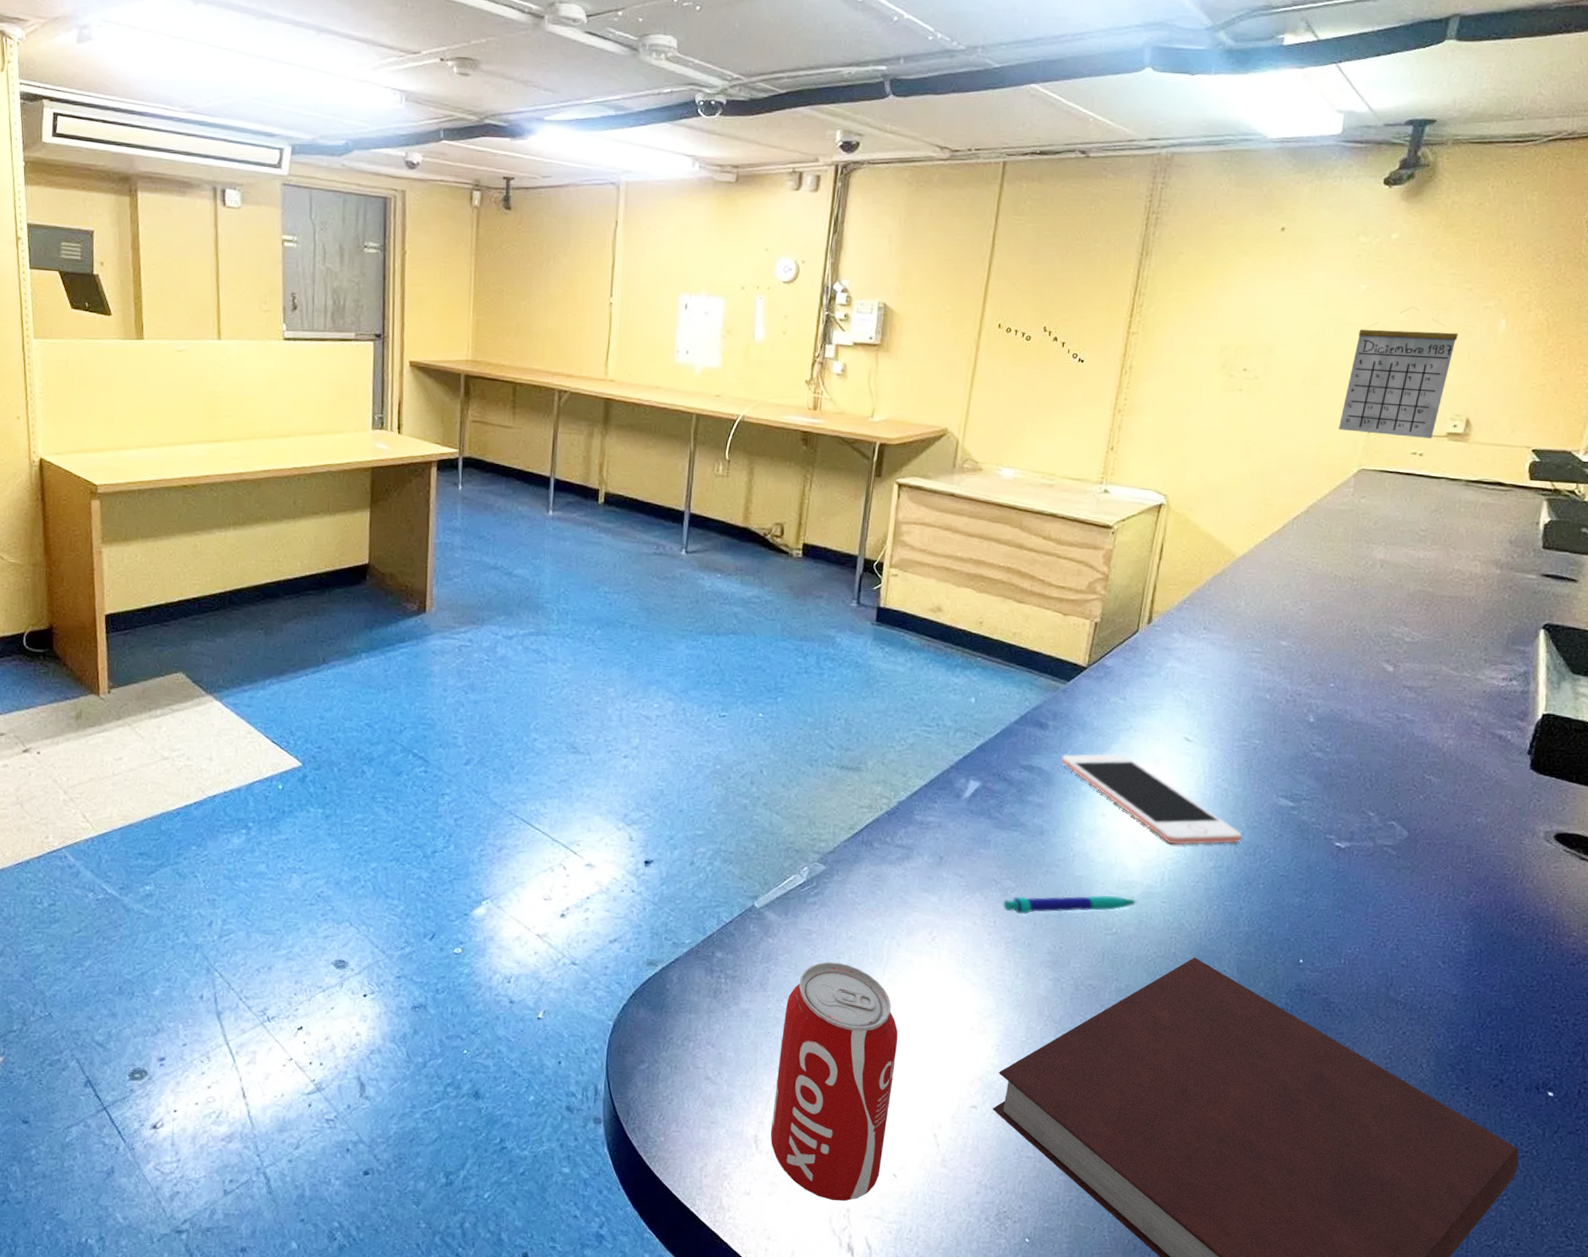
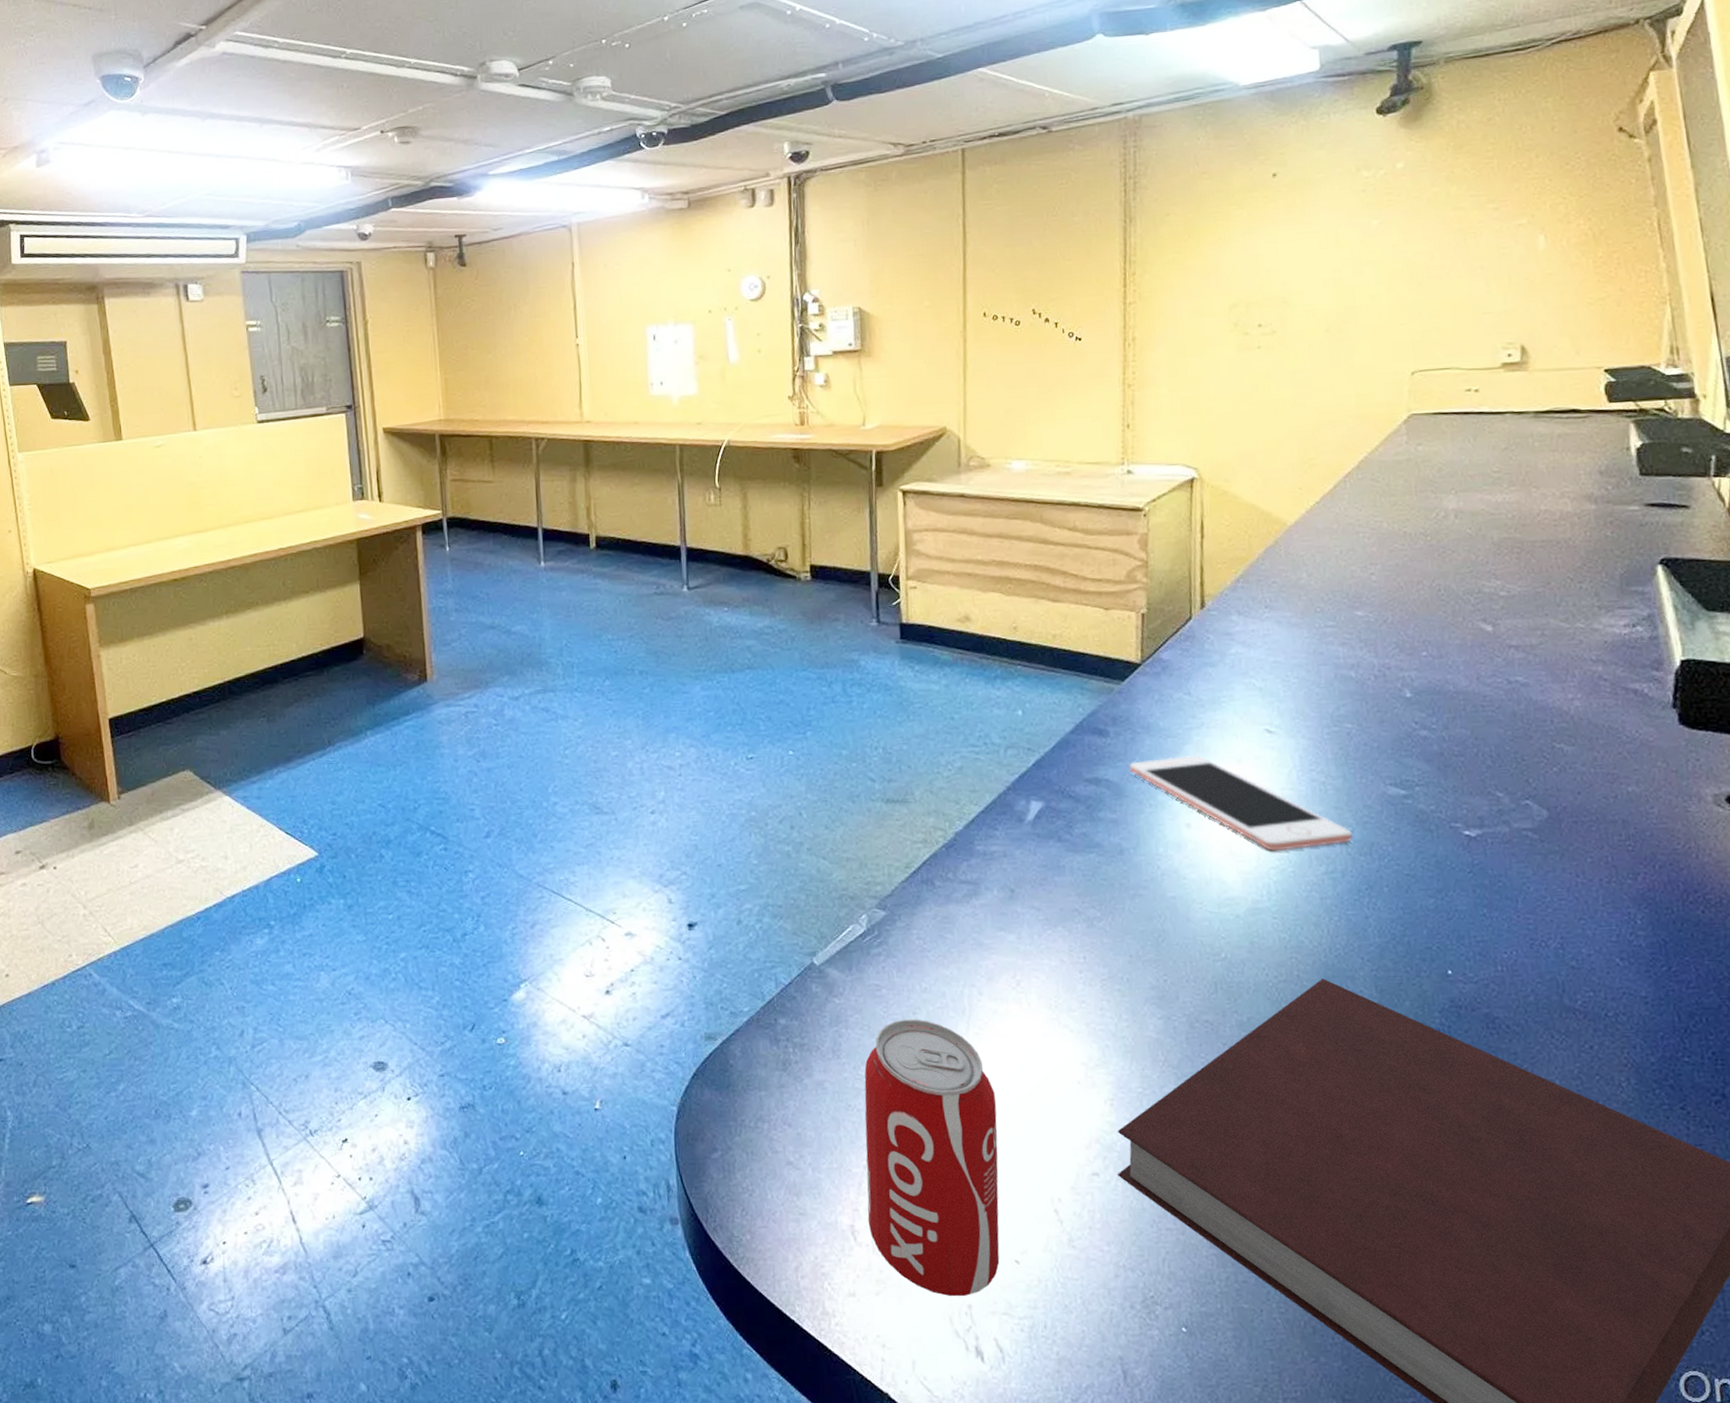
pen: present [1003,895,1138,914] -> none [1090,915,1245,946]
calendar: present [1339,307,1458,439] -> none [1376,236,1493,376]

